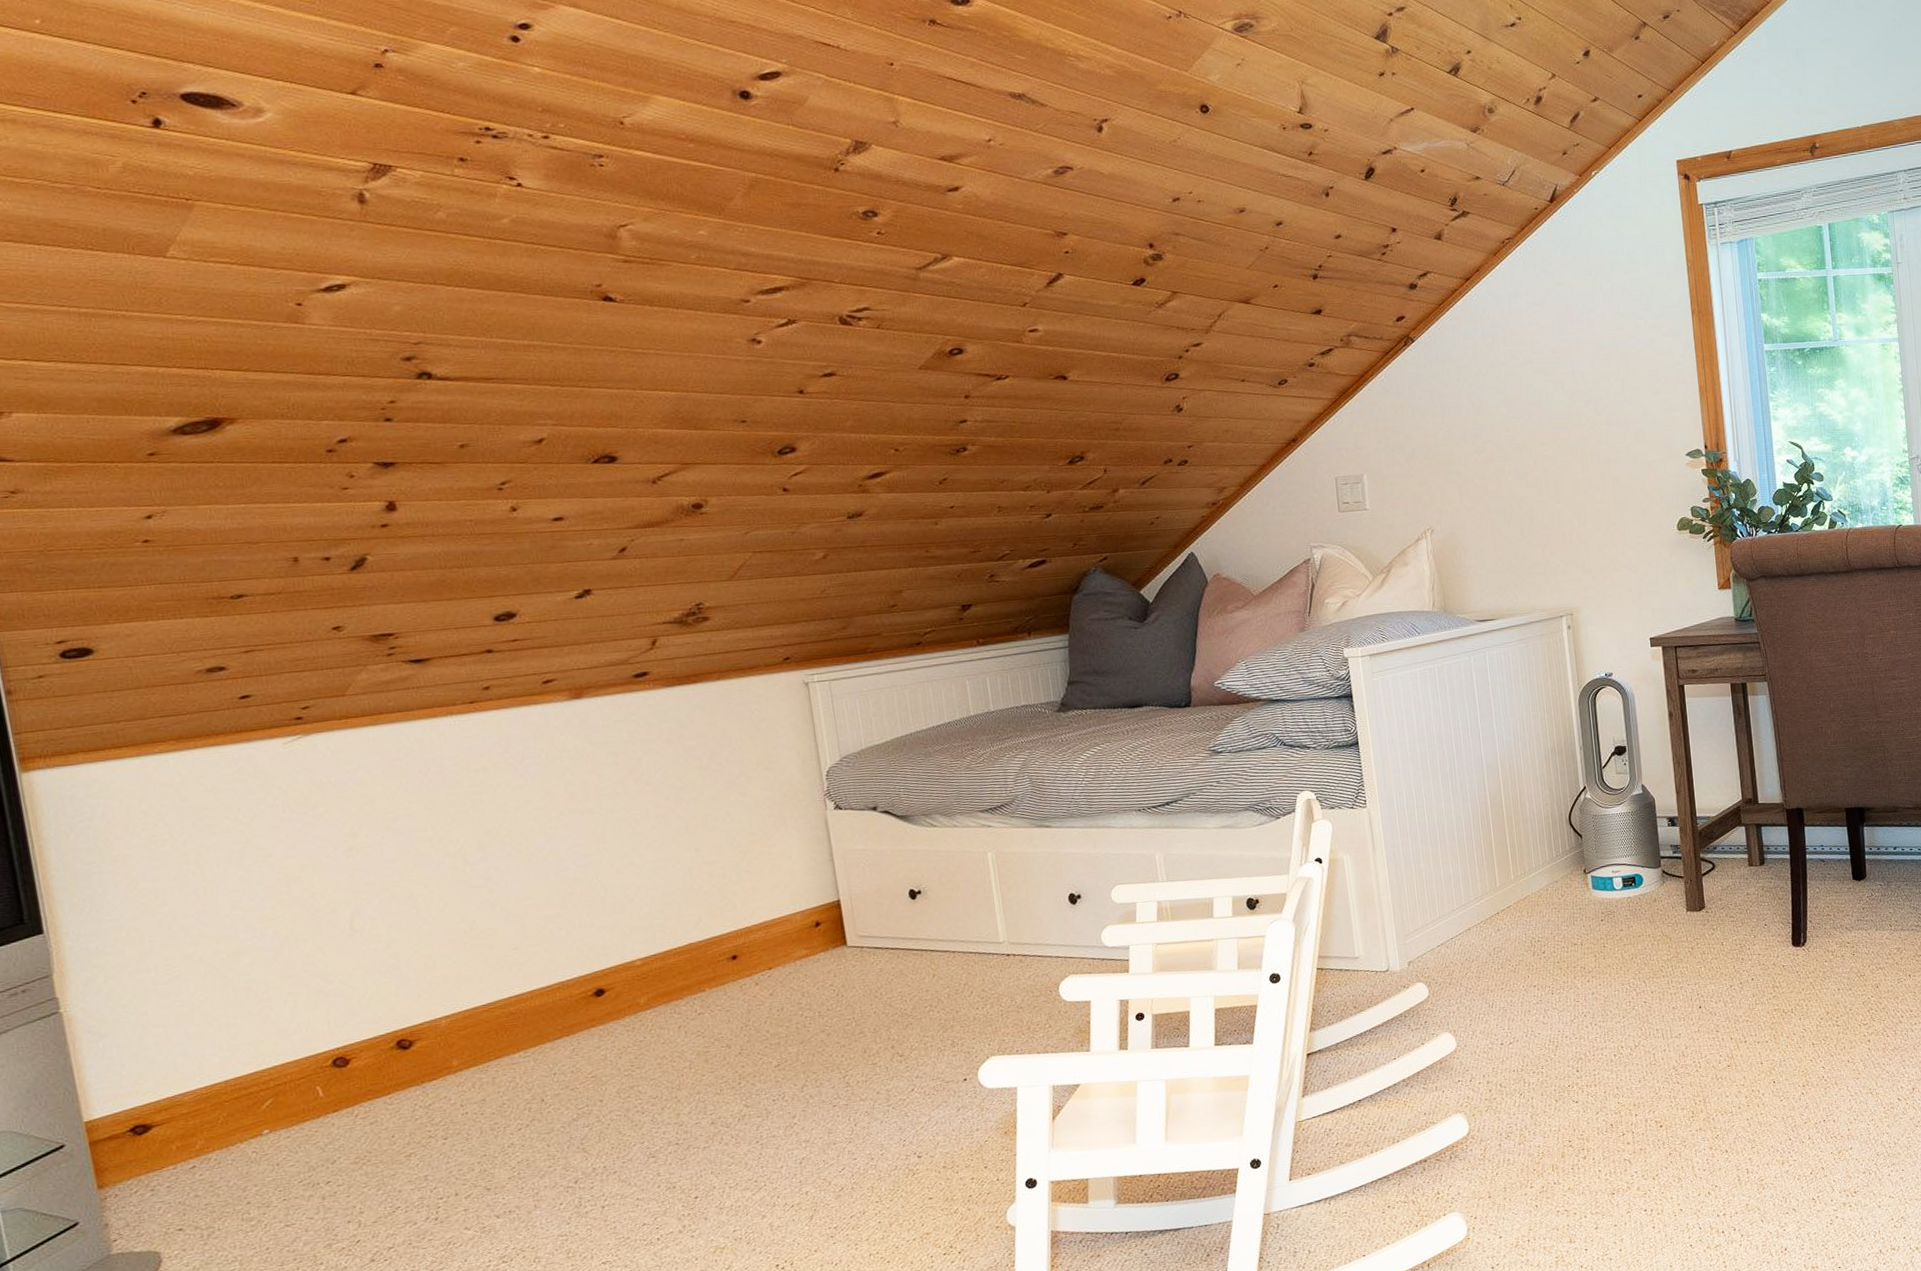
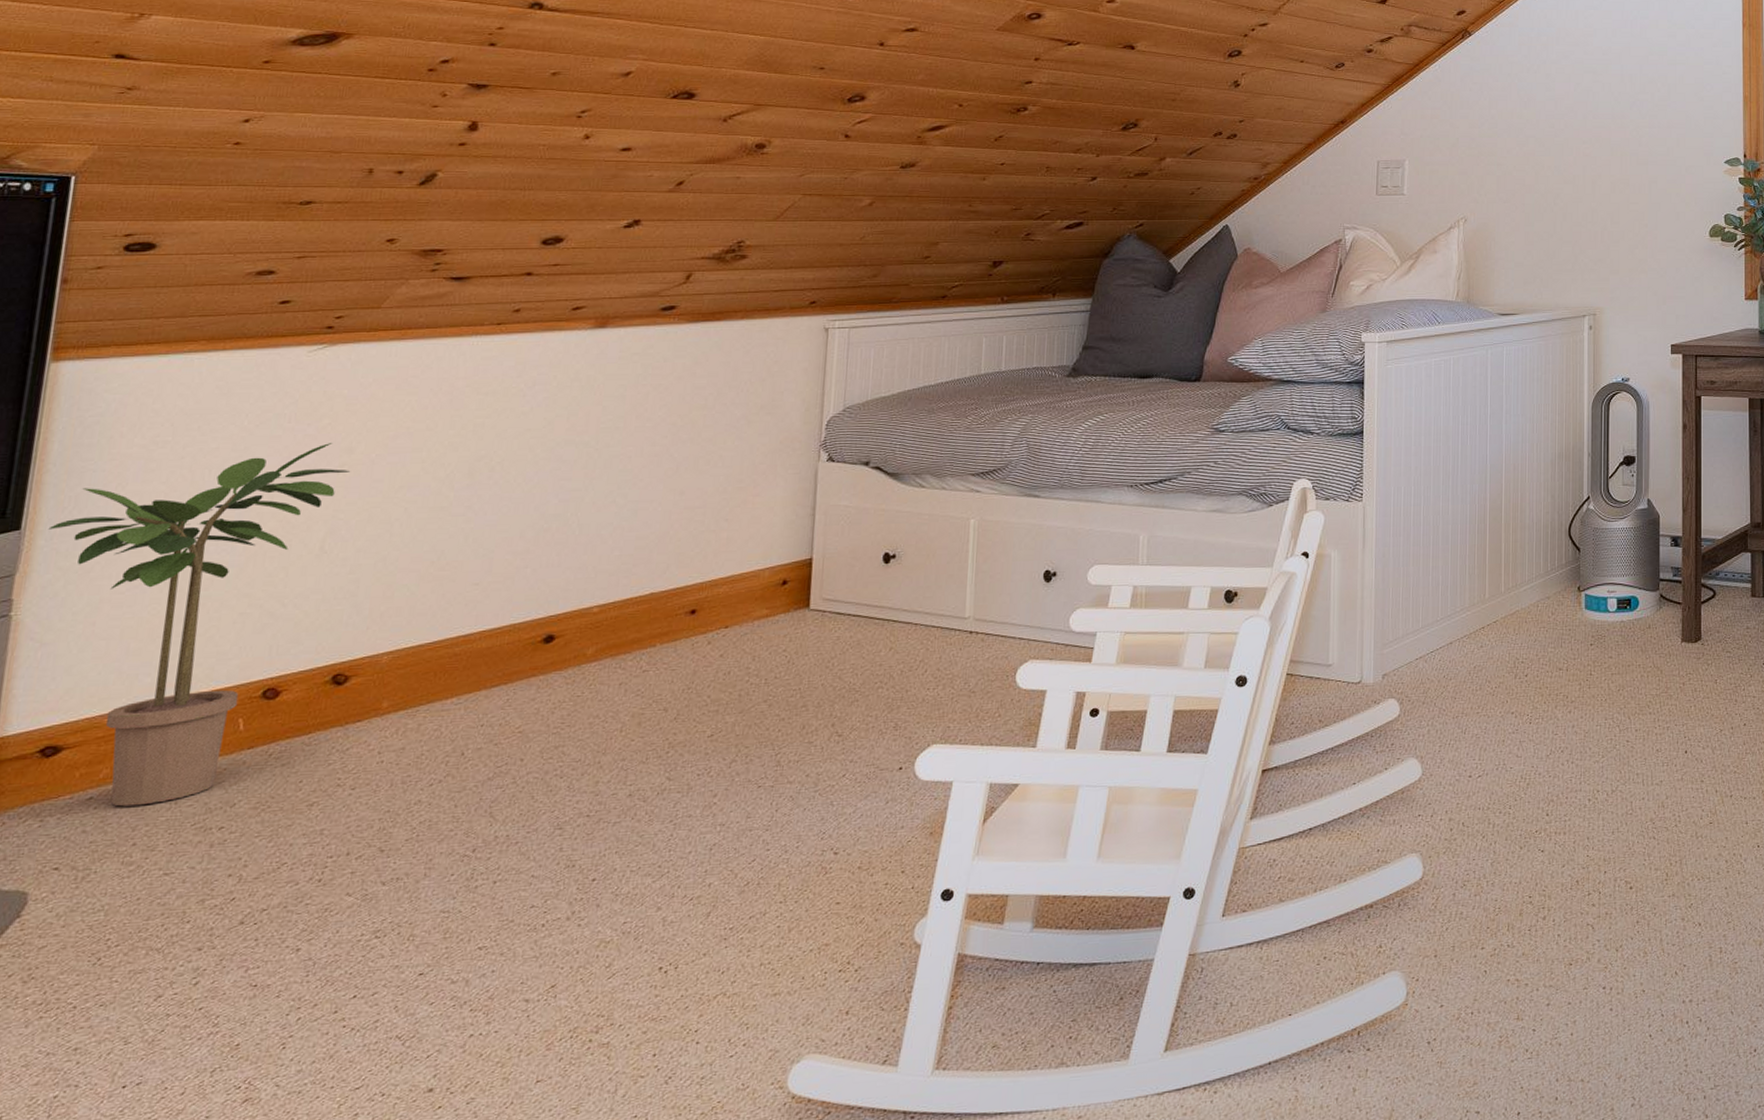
potted plant: none [71,829,360,1172] -> present [48,443,351,807]

